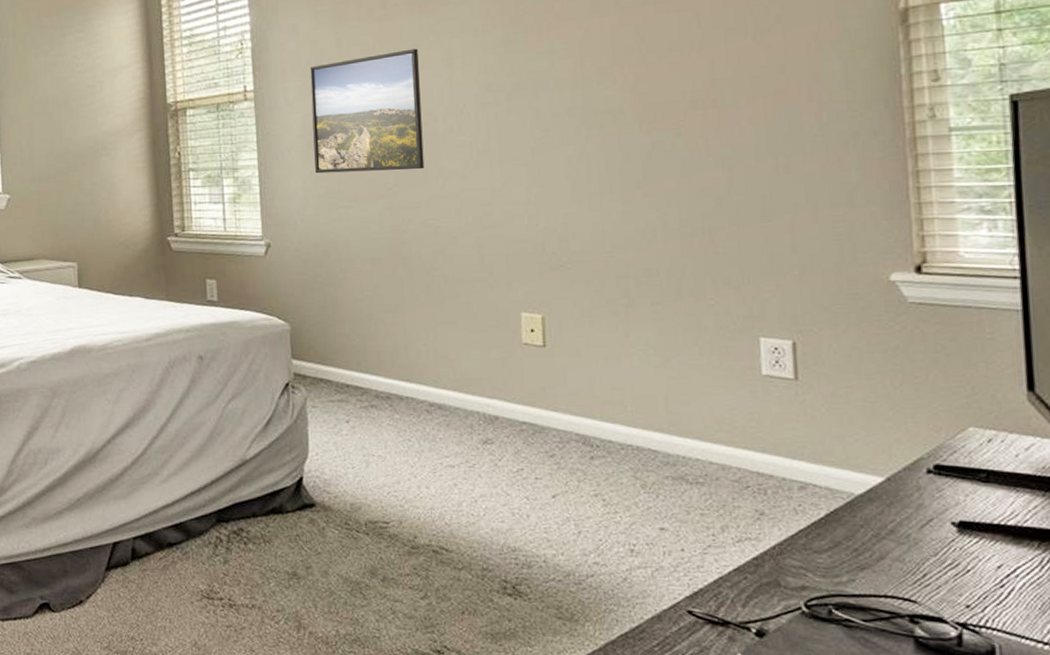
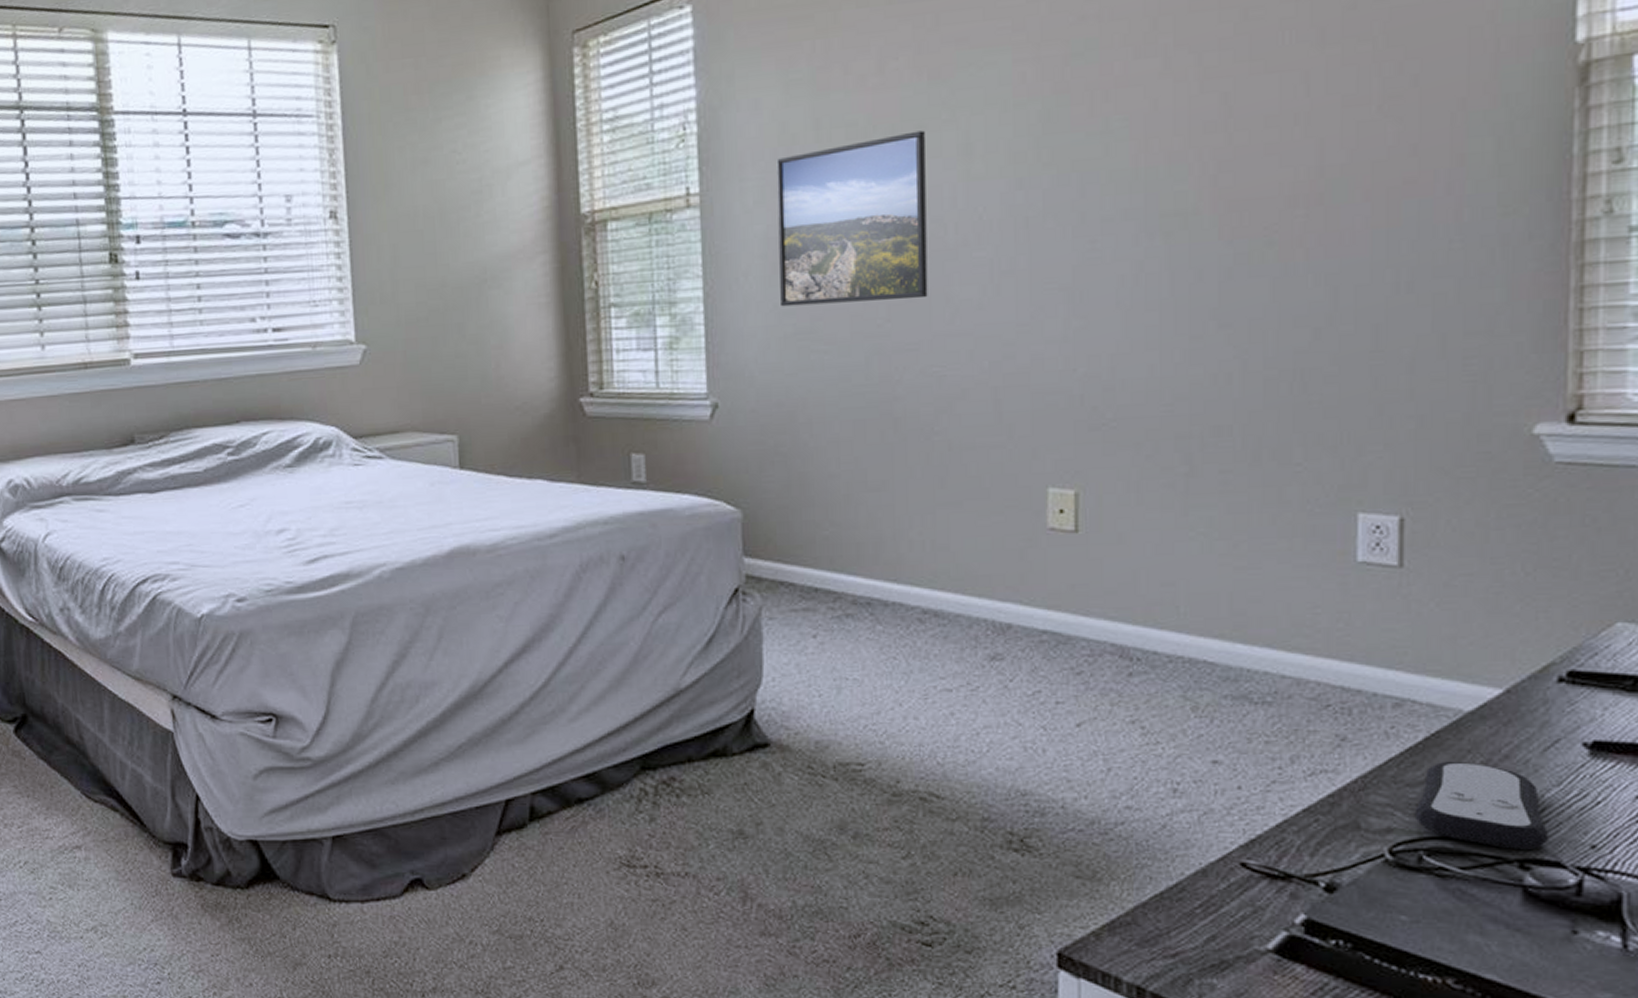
remote control: none [822,533,932,608] -> present [1414,760,1550,851]

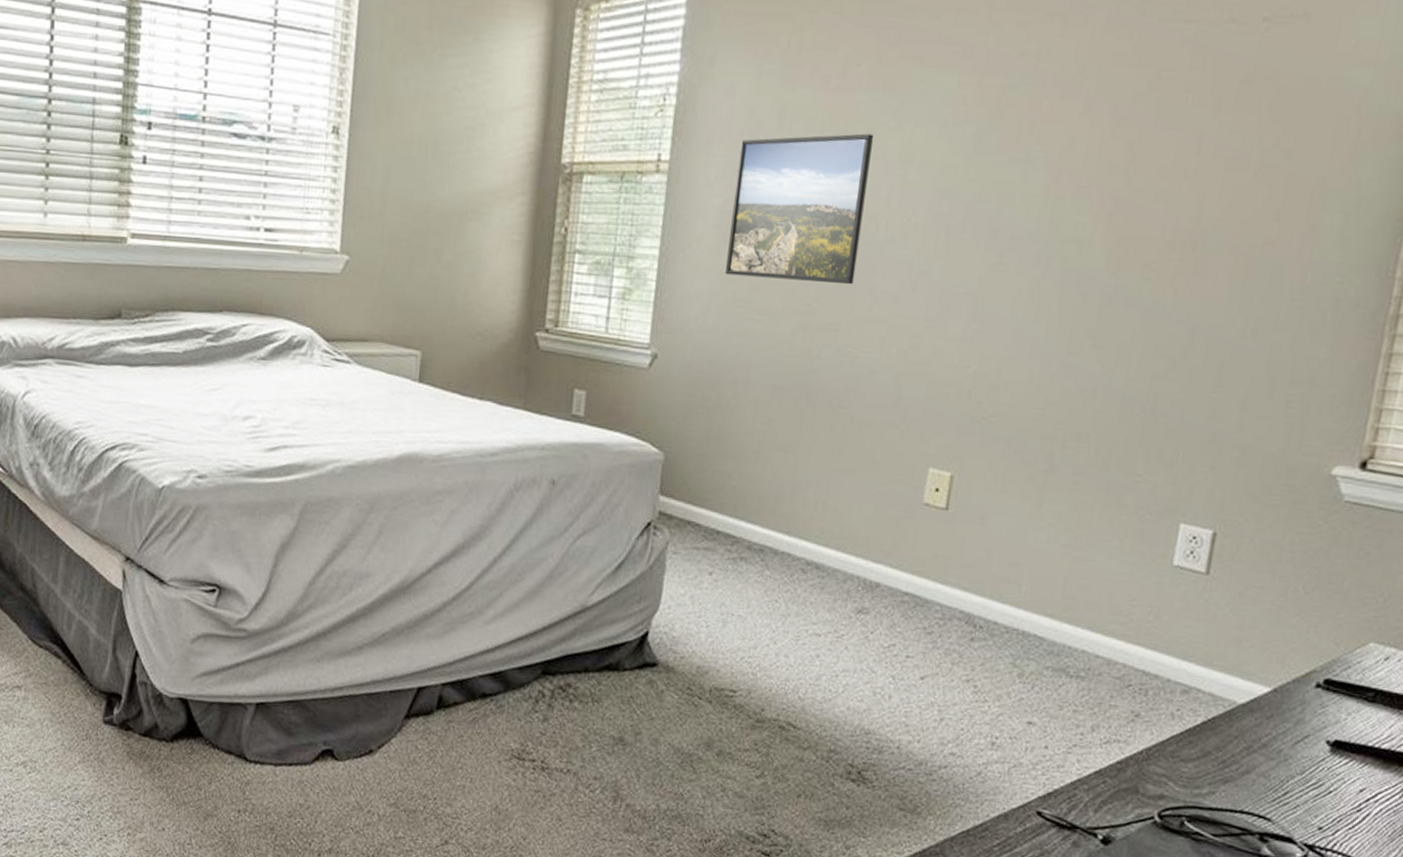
remote control: present [1414,760,1550,851] -> none [1183,743,1287,826]

